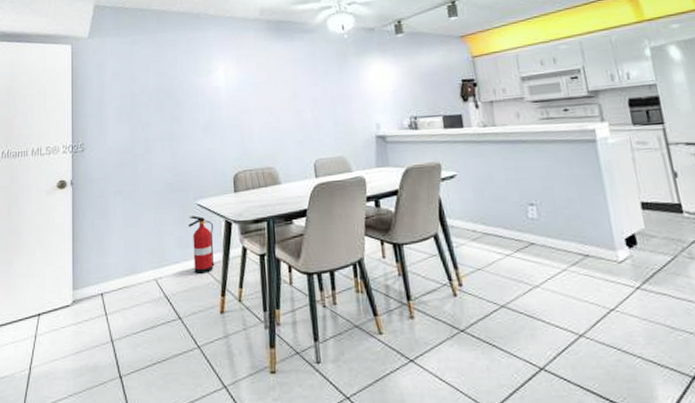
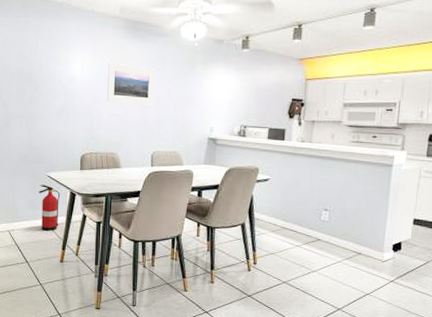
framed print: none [254,67,308,110] -> present [107,62,155,105]

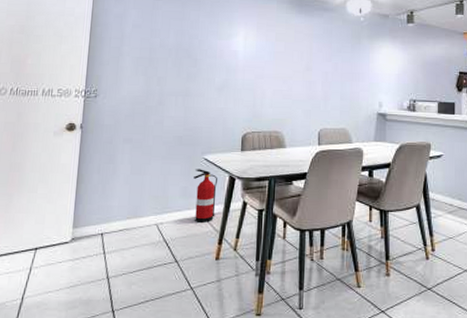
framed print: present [107,62,155,105] -> none [271,37,321,80]

